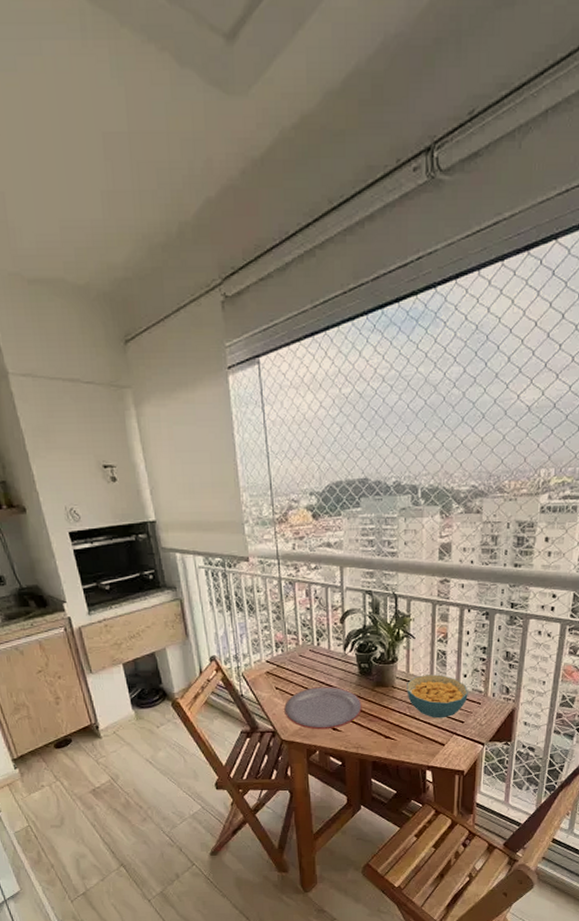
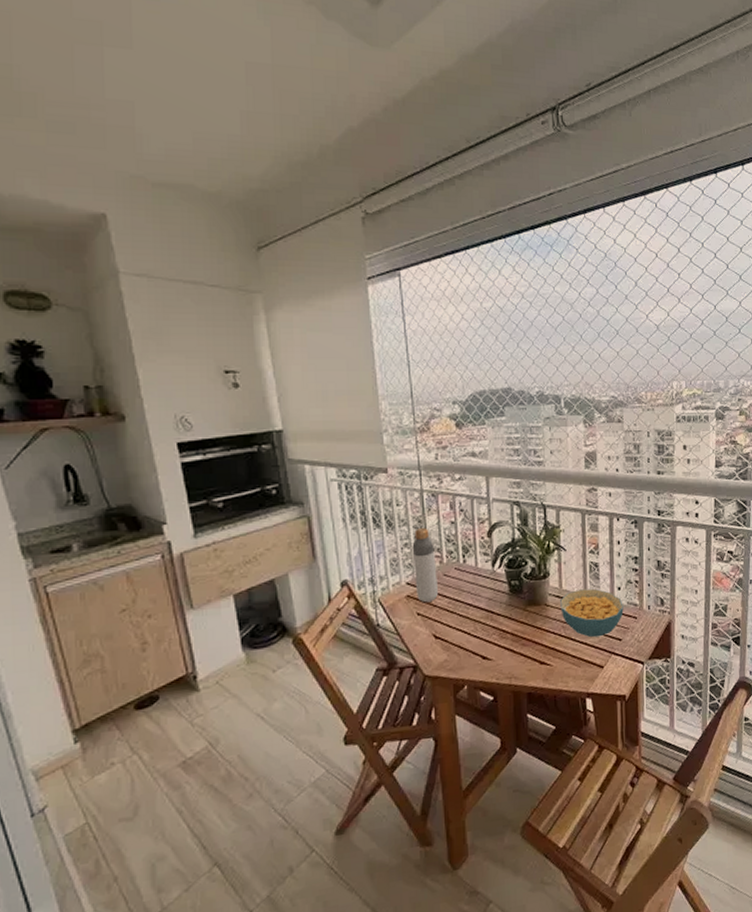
bottle: none [271,612,294,679] -> present [412,527,438,603]
plate: present [284,686,362,730] -> none [427,608,514,660]

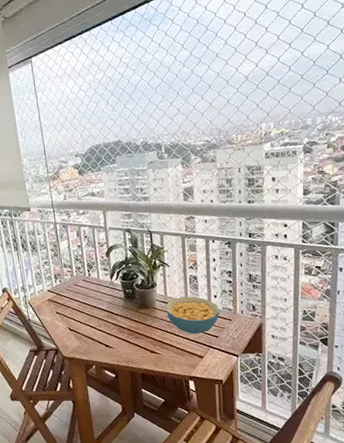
bottle: present [412,527,438,603] -> none [50,250,71,305]

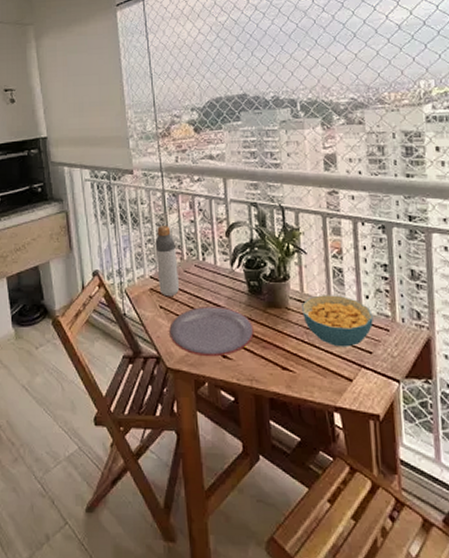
bottle: none [50,250,71,305] -> present [155,225,179,297]
plate: none [64,310,129,347] -> present [169,306,254,357]

